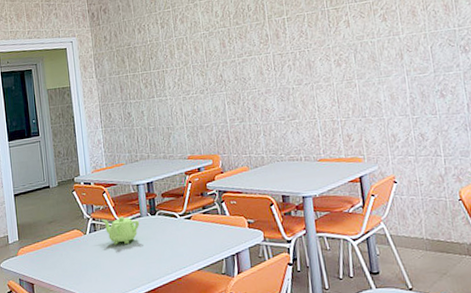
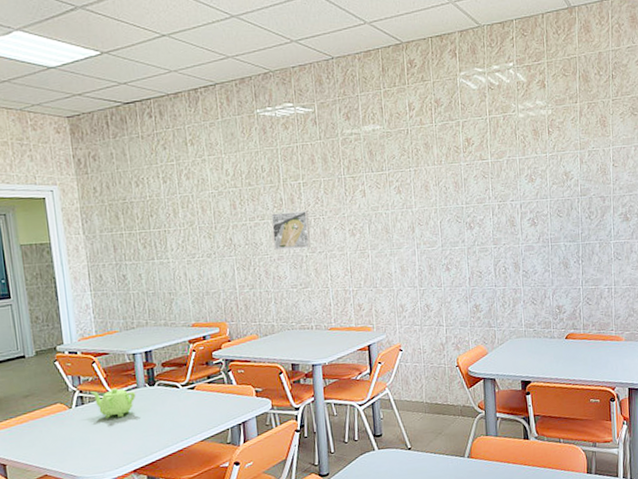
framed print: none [258,44,297,84] -> present [271,211,311,250]

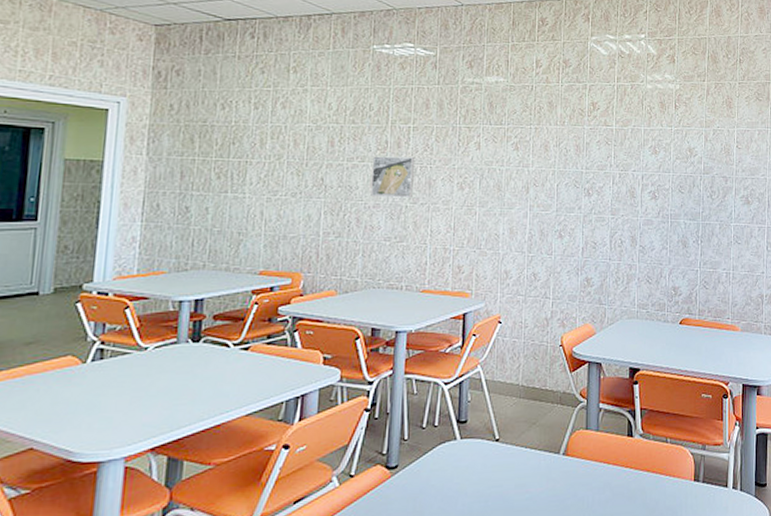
teapot: present [90,388,136,418] -> none [115,342,174,379]

